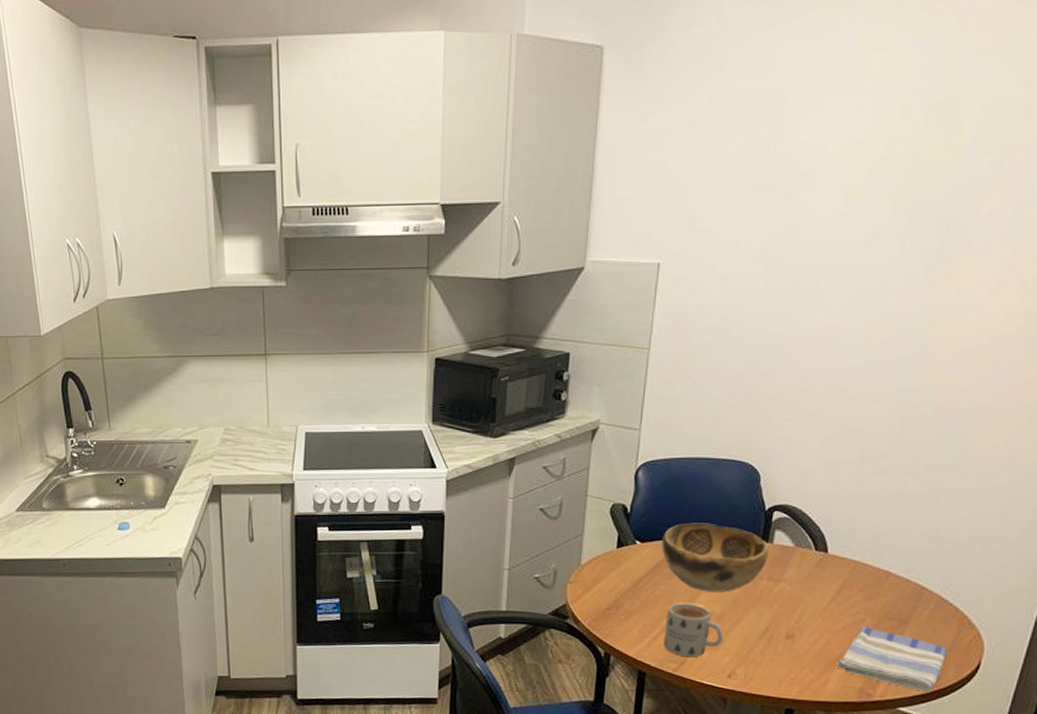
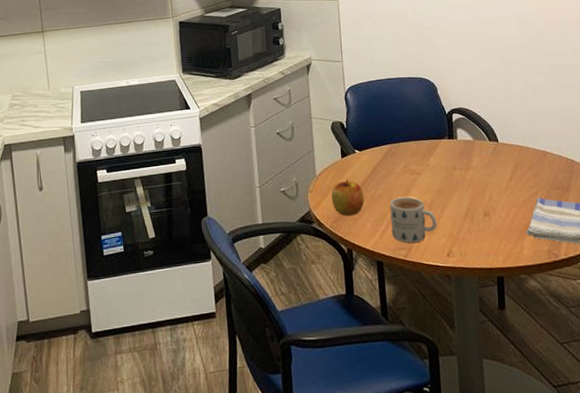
apple: none [595,573,637,617] -> present [331,179,365,217]
decorative bowl: present [662,523,769,593] -> none [374,129,456,186]

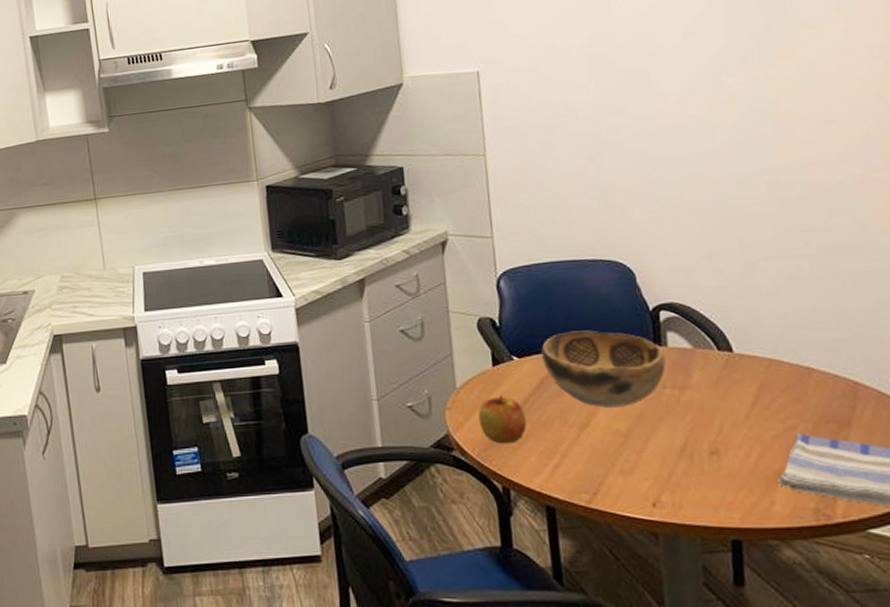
decorative bowl: none [374,129,456,186] -> present [541,330,666,408]
mug: present [389,196,437,244] -> none [564,422,637,486]

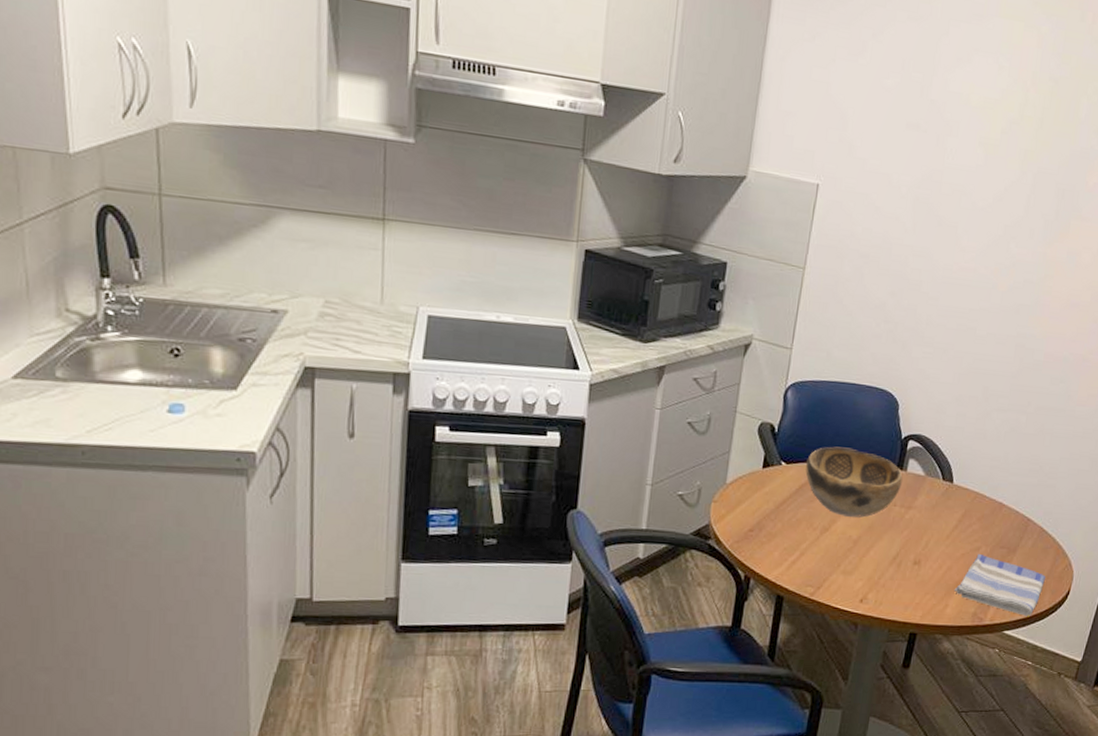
apple: present [478,394,527,444] -> none [738,494,780,539]

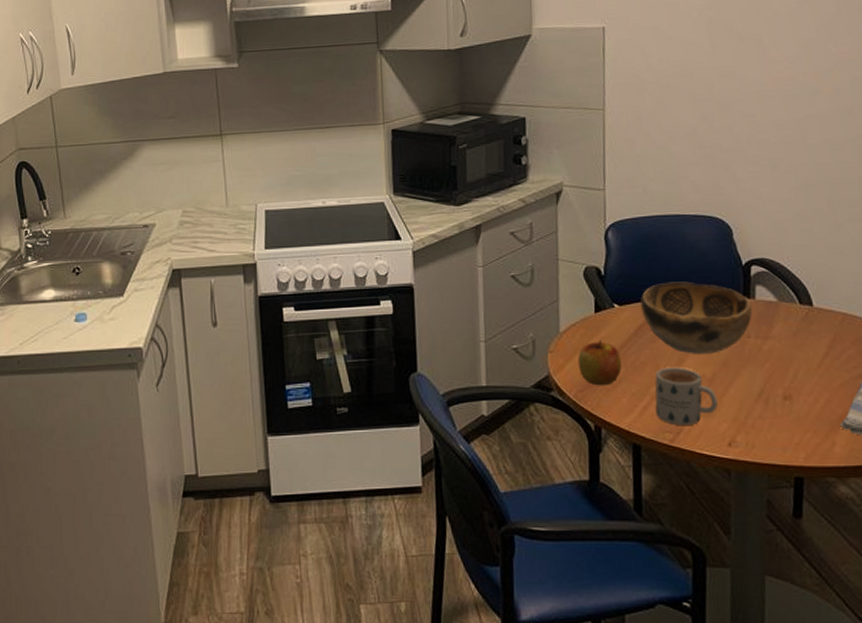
apple: none [738,494,780,539] -> present [577,339,622,386]
mug: none [802,526,859,582] -> present [655,367,718,426]

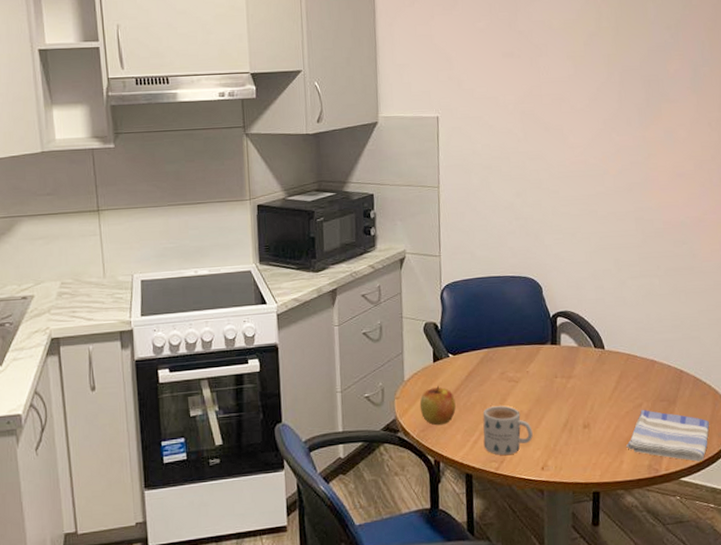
decorative bowl: present [641,281,752,354] -> none [470,332,559,394]

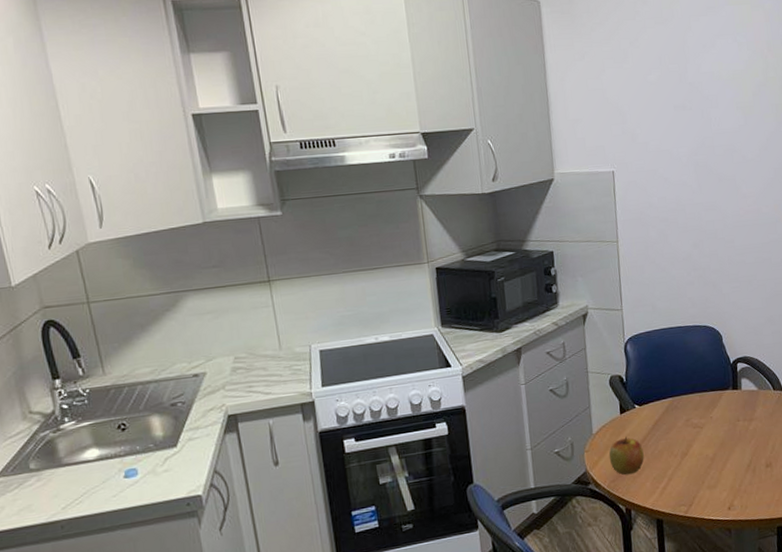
mug: present [483,405,533,456] -> none [670,451,719,499]

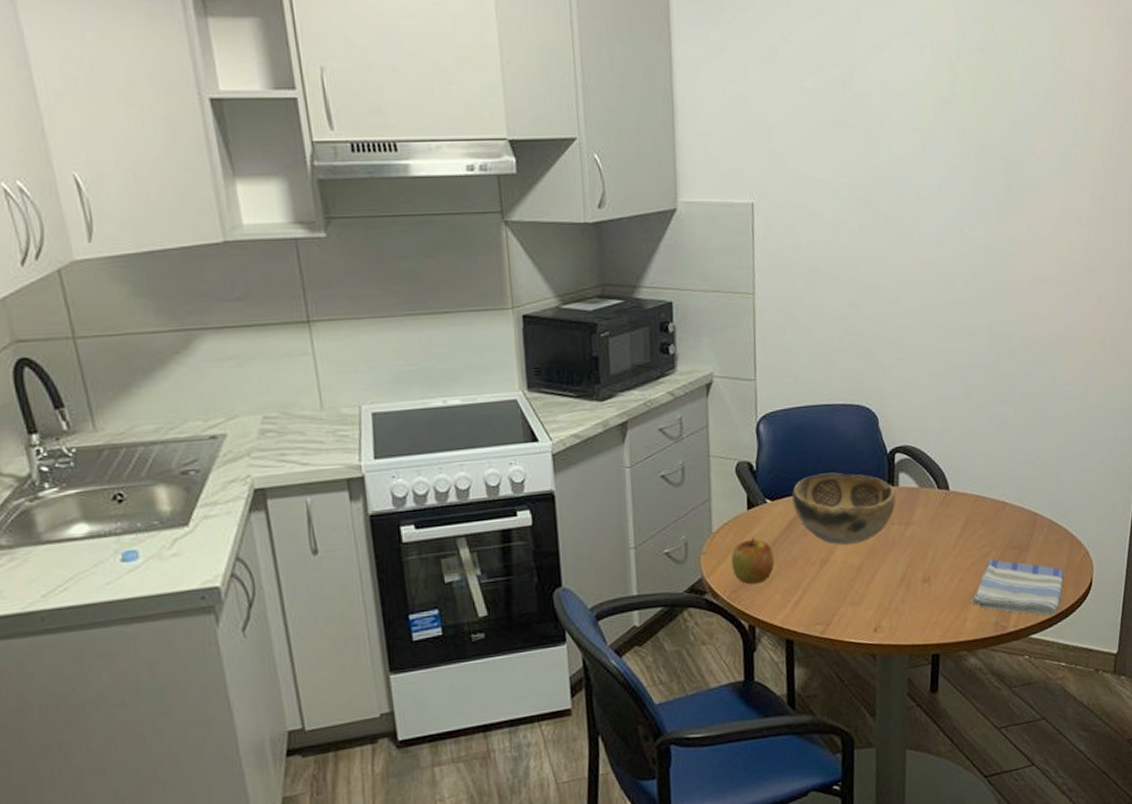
decorative bowl: none [655,380,740,440] -> present [792,472,896,545]

